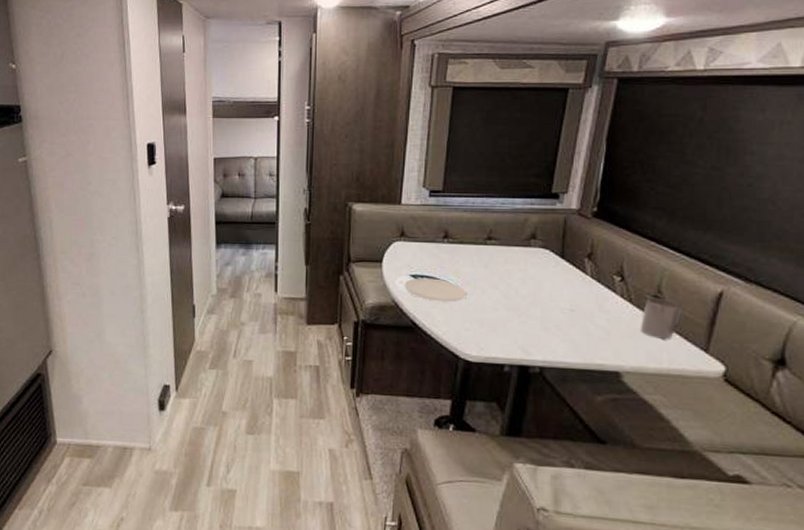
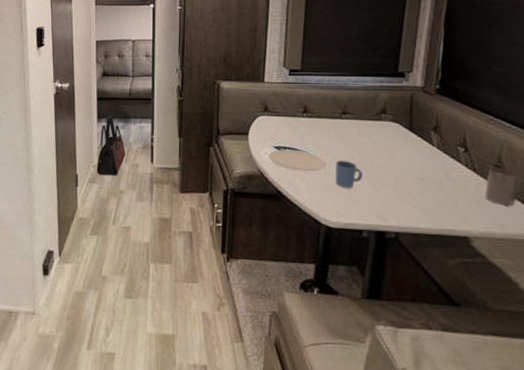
duffel bag: none [215,241,248,307] -> present [96,116,126,176]
mug: none [476,289,507,320] -> present [335,160,363,189]

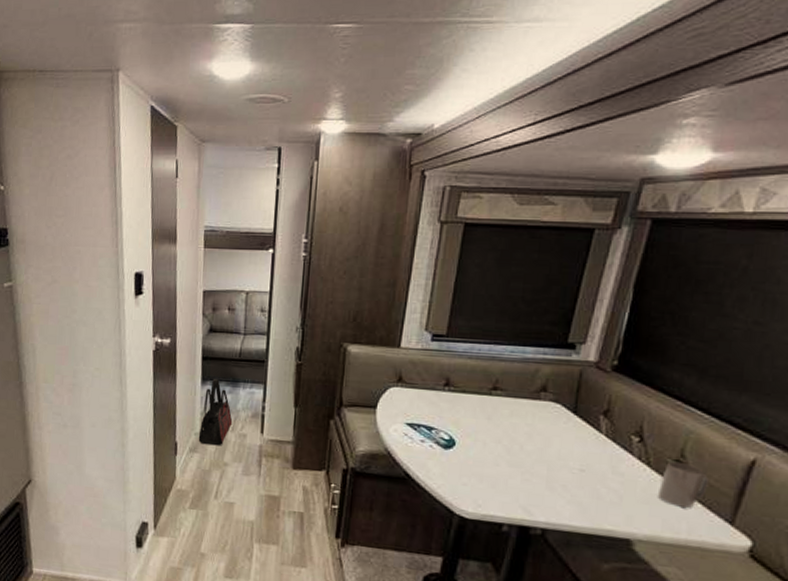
plate: present [268,149,326,172] -> none [398,426,466,455]
mug: present [335,160,363,189] -> none [475,443,510,476]

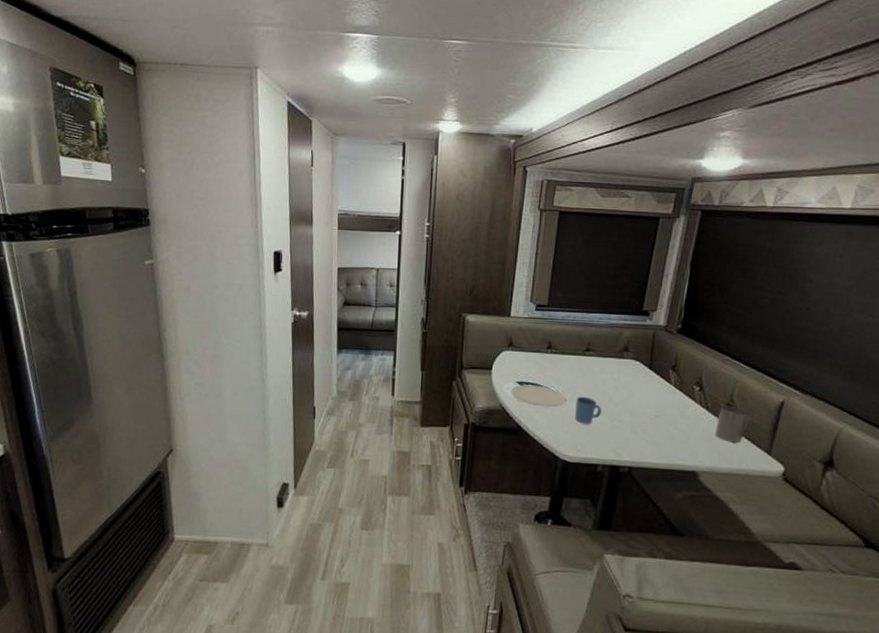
duffel bag: present [198,378,233,446] -> none [335,347,366,409]
plate: none [398,426,466,455] -> present [511,384,566,408]
mug: none [475,443,510,476] -> present [574,396,601,424]

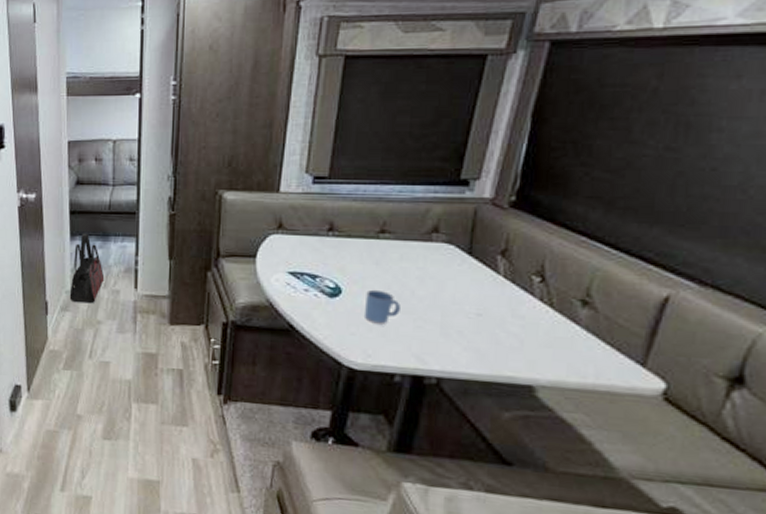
duffel bag: none [335,347,366,409] -> present [69,233,105,304]
plate: present [511,384,566,408] -> none [280,275,353,304]
mug: present [714,405,752,444] -> none [561,301,619,351]

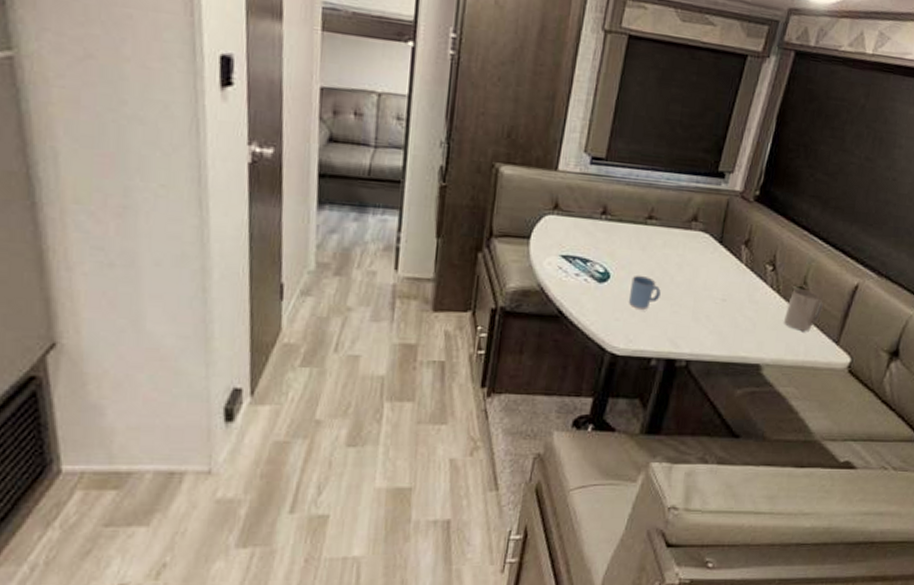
duffel bag: present [69,233,105,304] -> none [312,201,359,287]
mug: none [561,301,619,351] -> present [783,288,824,332]

